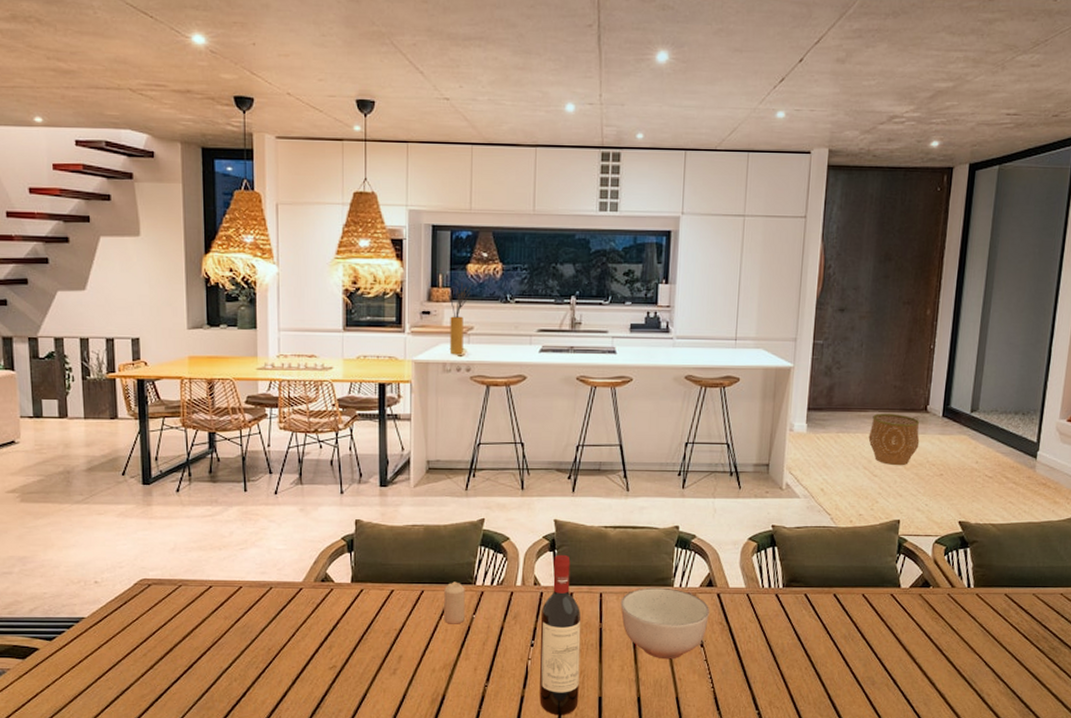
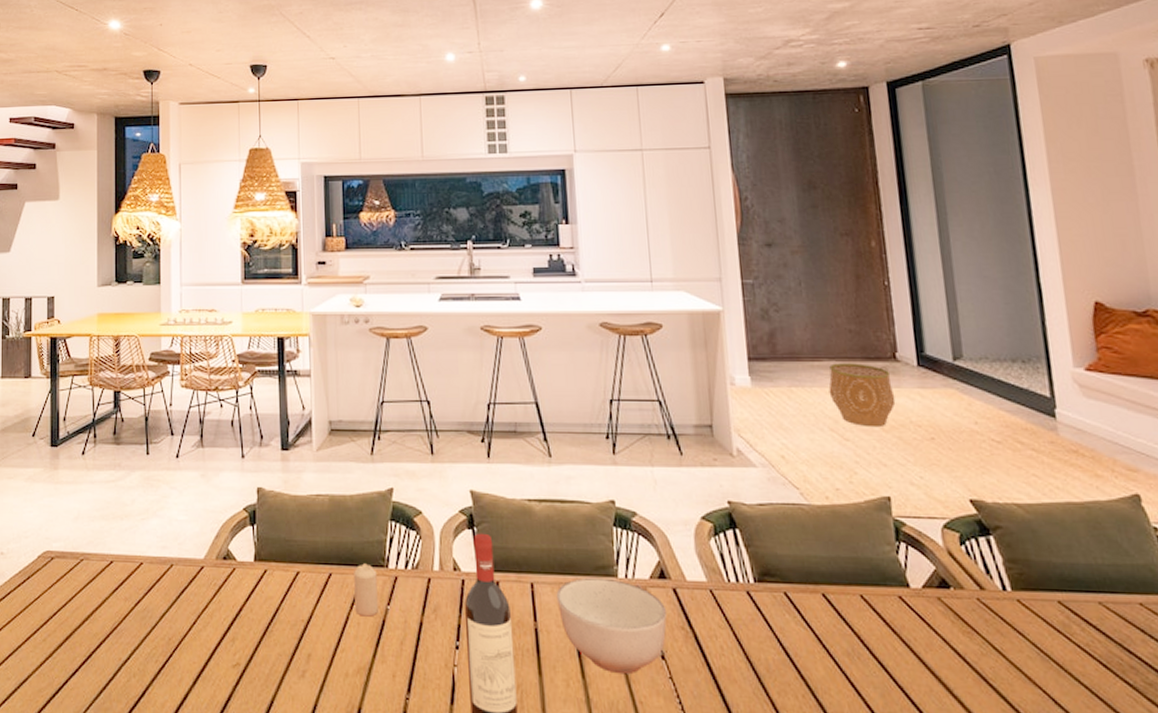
vase: present [447,282,471,355] -> none [342,231,365,306]

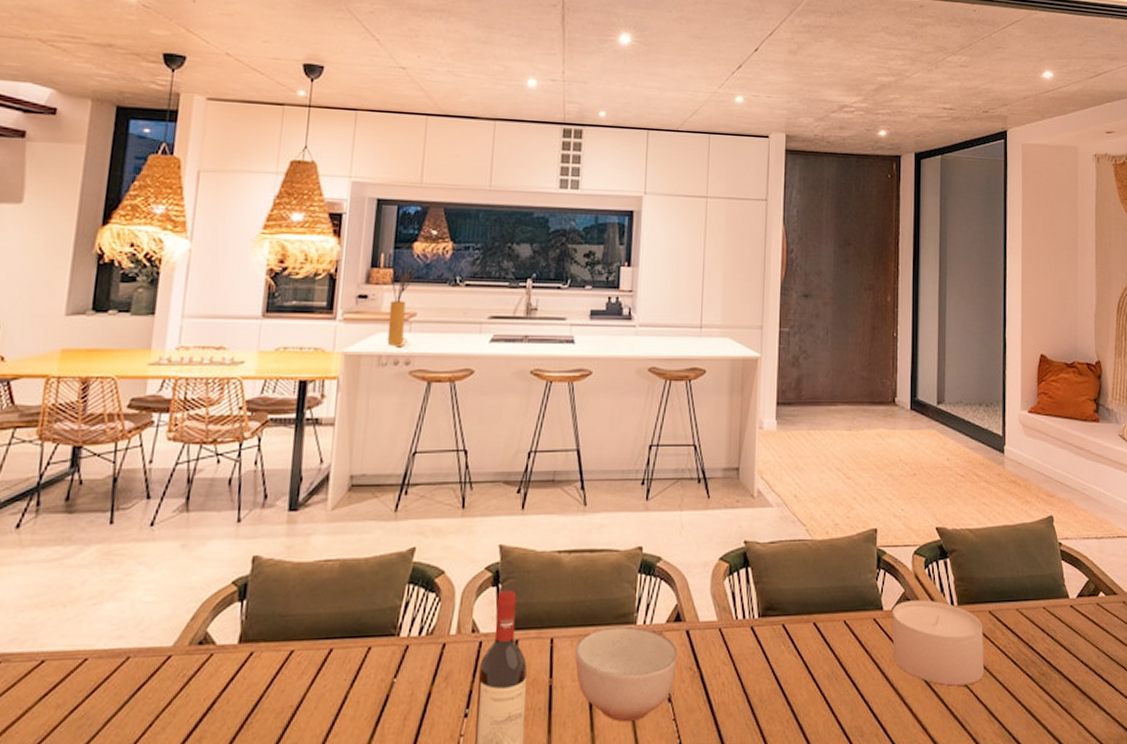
vase: none [342,231,365,306] -> present [387,262,416,346]
candle: present [354,563,378,617] -> none [356,633,386,694]
basket: present [828,363,896,428] -> none [839,407,890,466]
candle: none [922,580,1061,685] -> present [892,600,985,686]

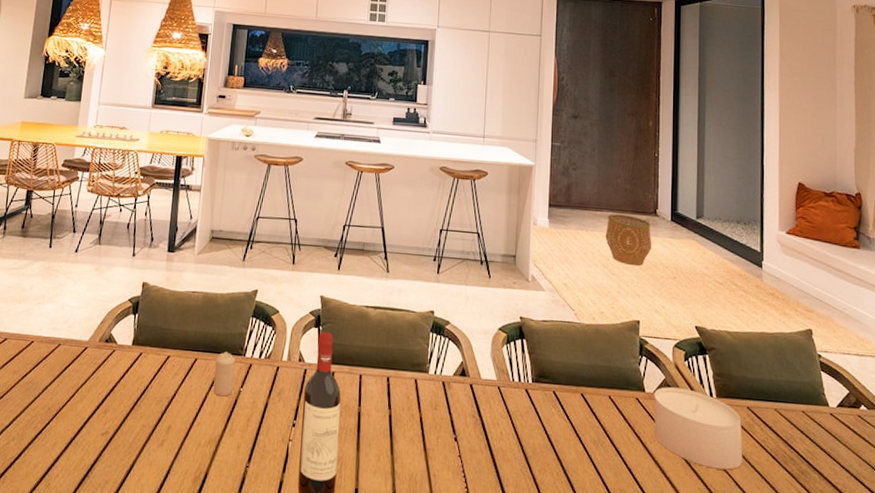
candle: none [356,633,386,694] -> present [213,351,235,397]
vase: present [387,262,416,346] -> none [239,73,261,136]
bowl: present [574,626,679,723] -> none [378,372,464,452]
basket: none [839,407,890,466] -> present [605,214,652,266]

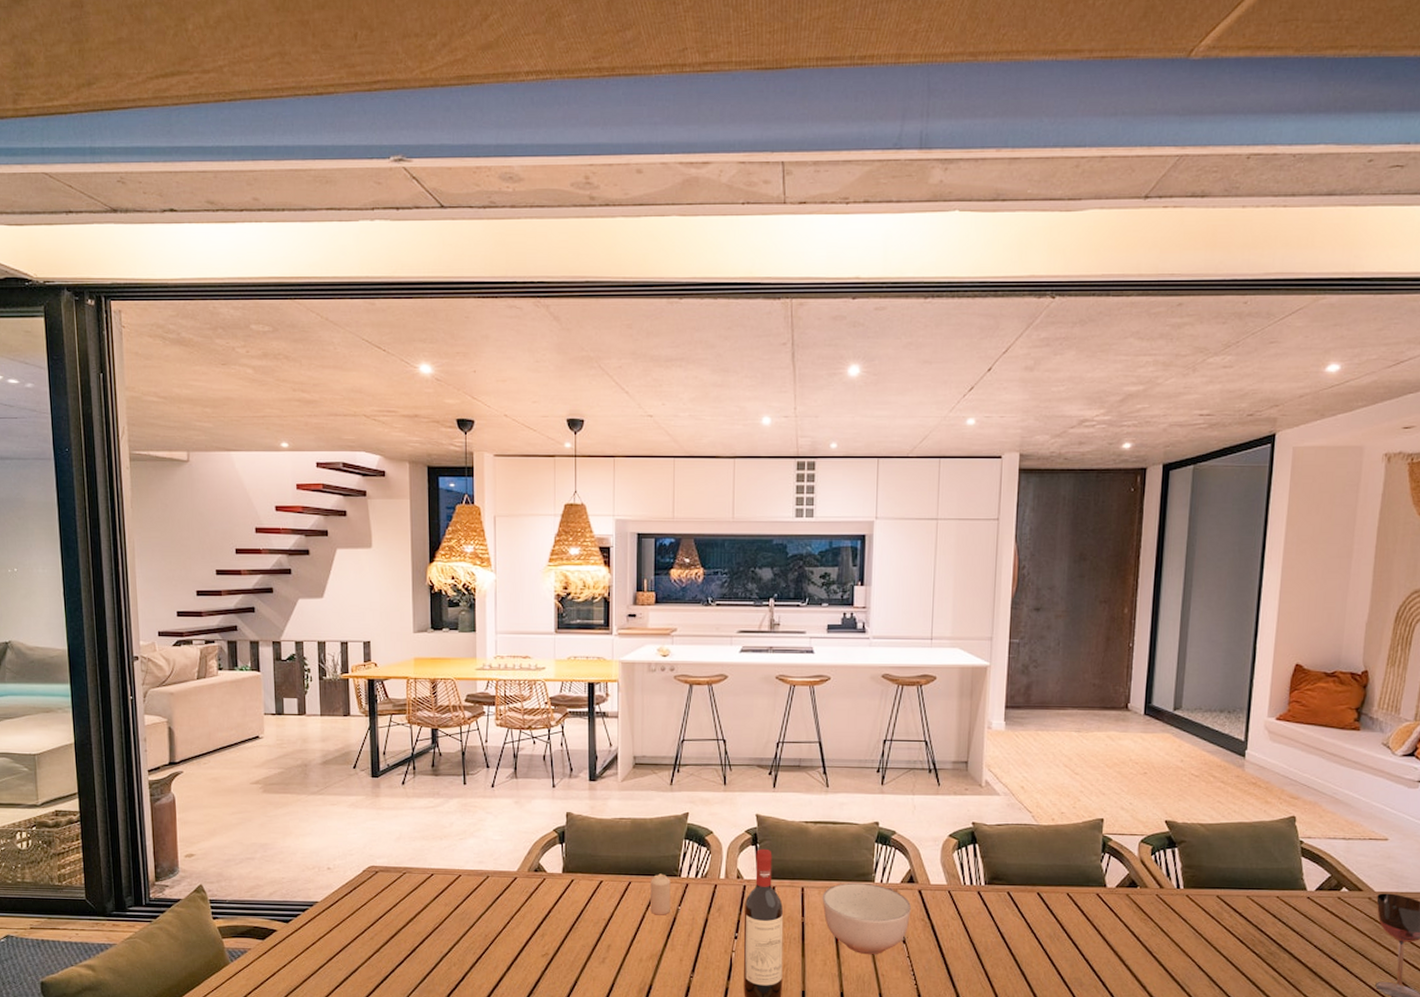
bowl: none [378,372,464,452] -> present [822,882,912,955]
basket: present [605,214,652,266] -> none [1068,711,1121,764]
candle: present [654,387,743,470] -> none [1114,881,1210,955]

